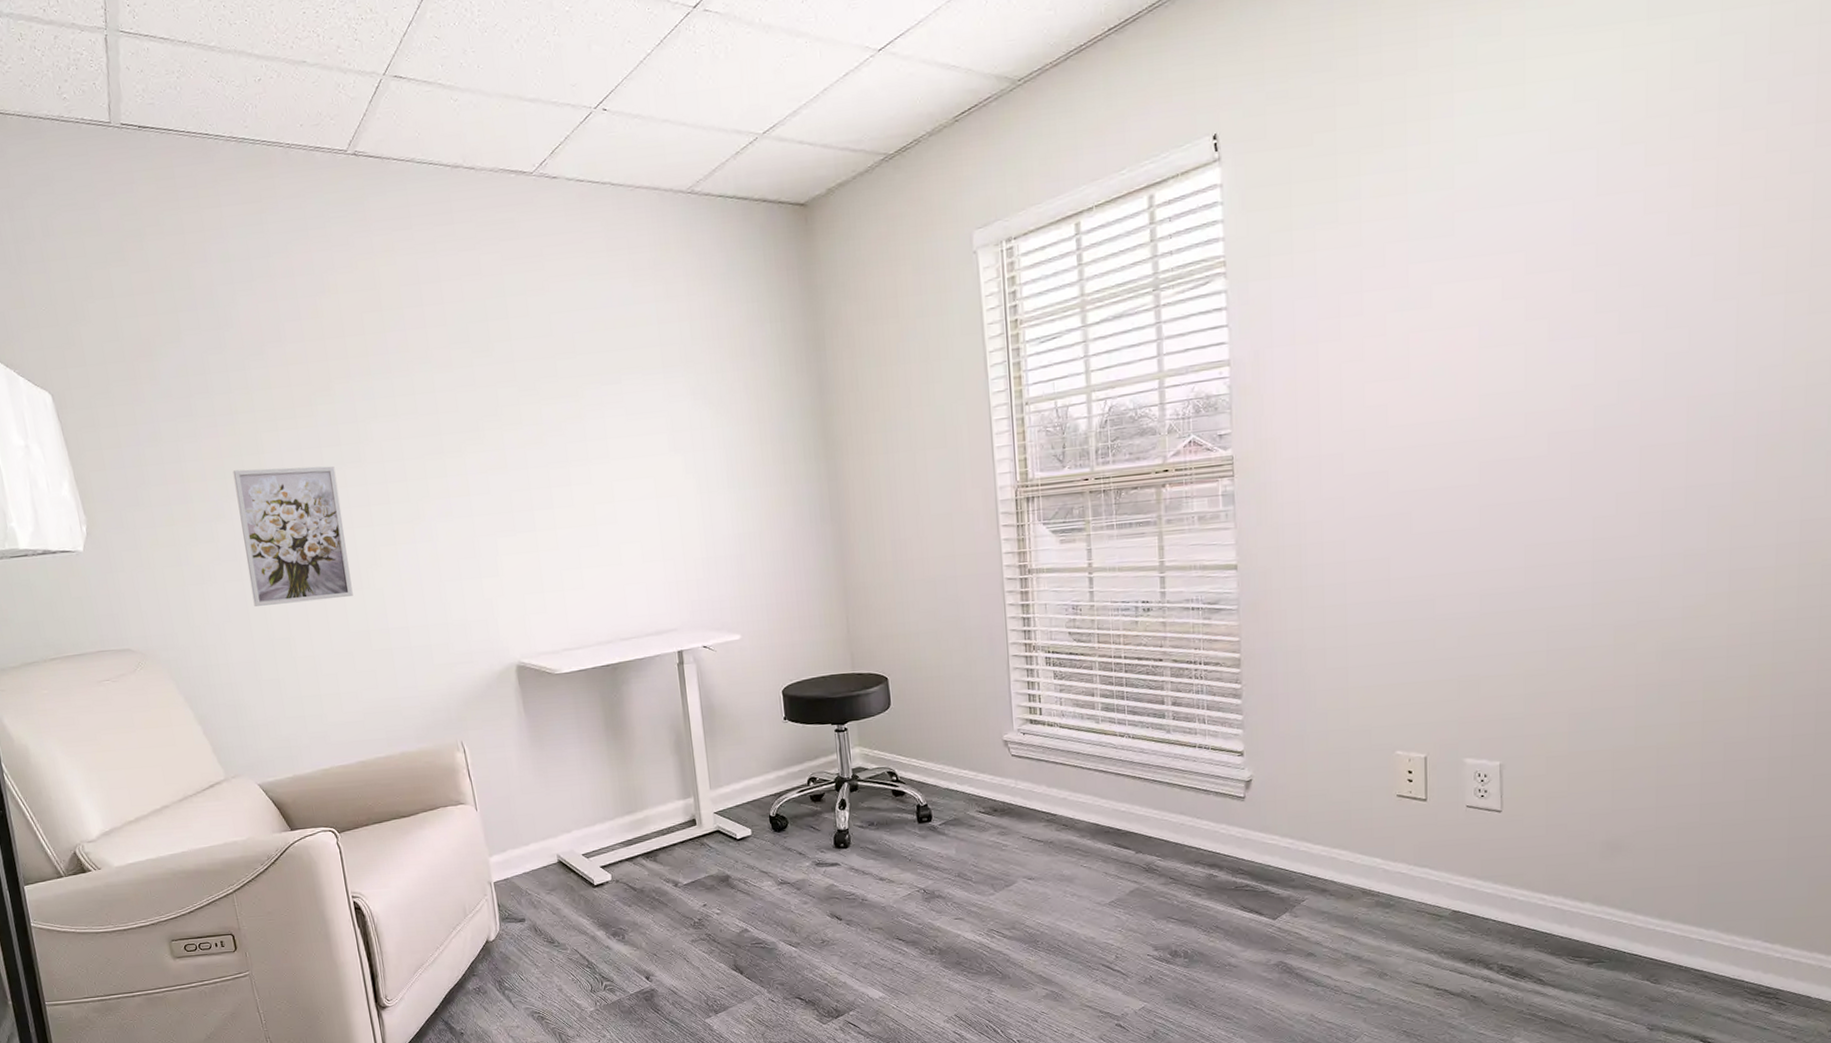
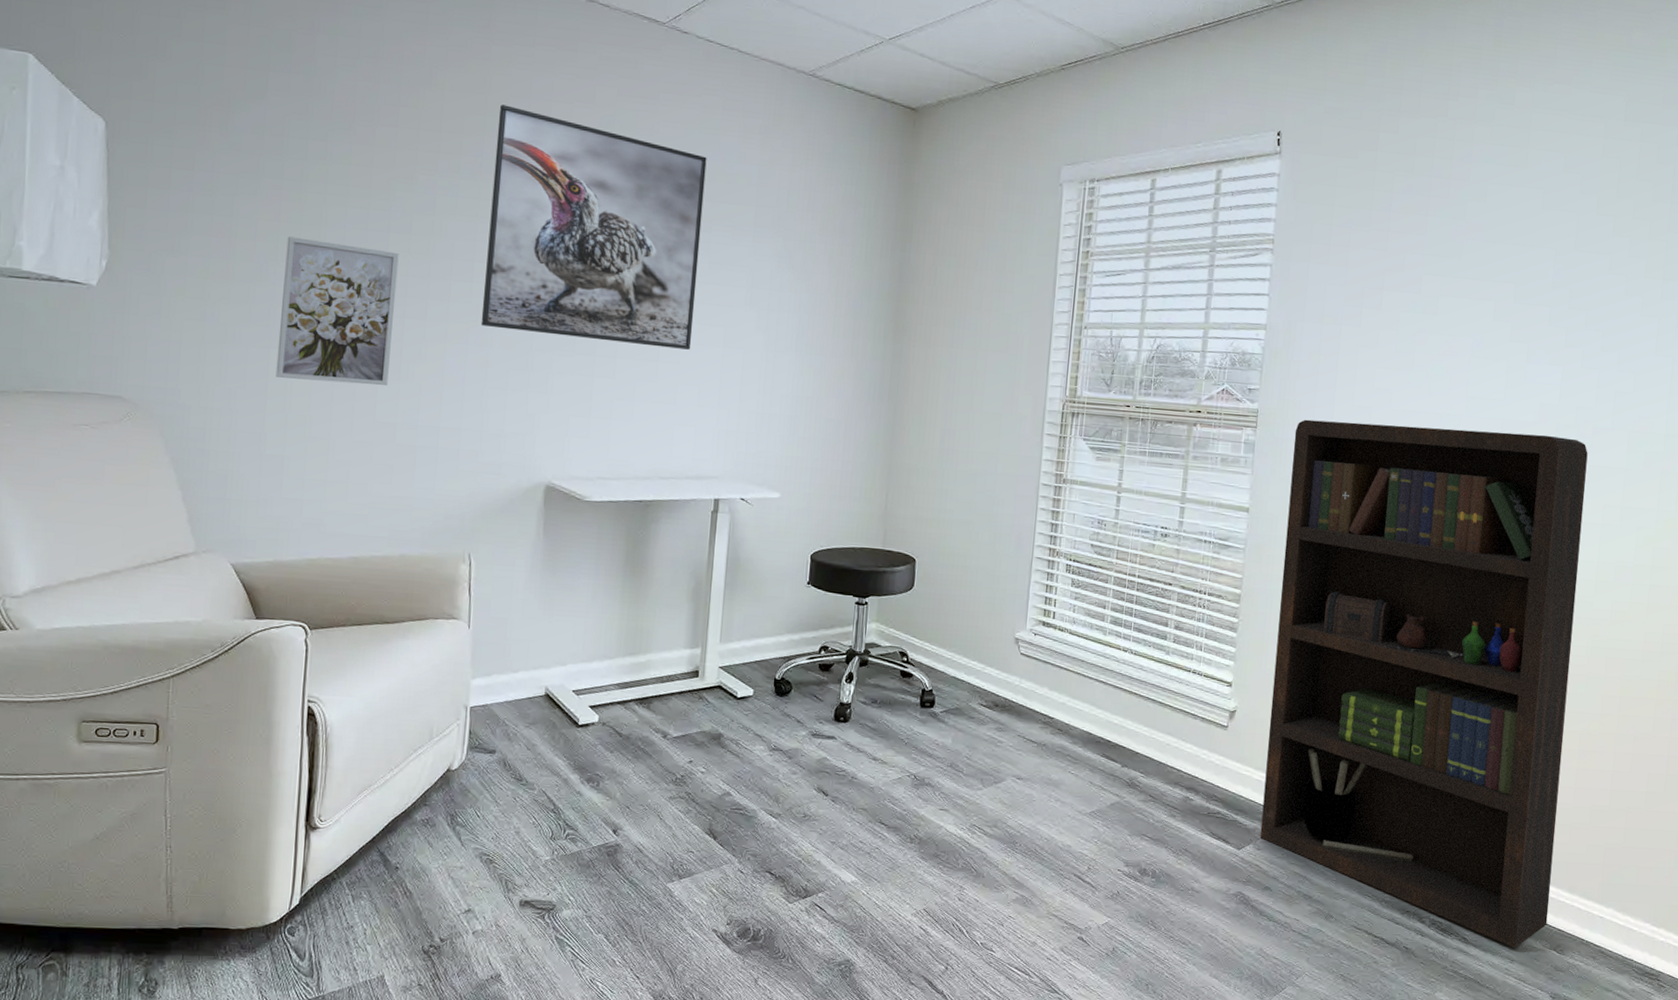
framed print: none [393,295,625,522] -> present [481,104,707,350]
bookcase: none [1278,419,1638,984] -> present [1260,419,1588,948]

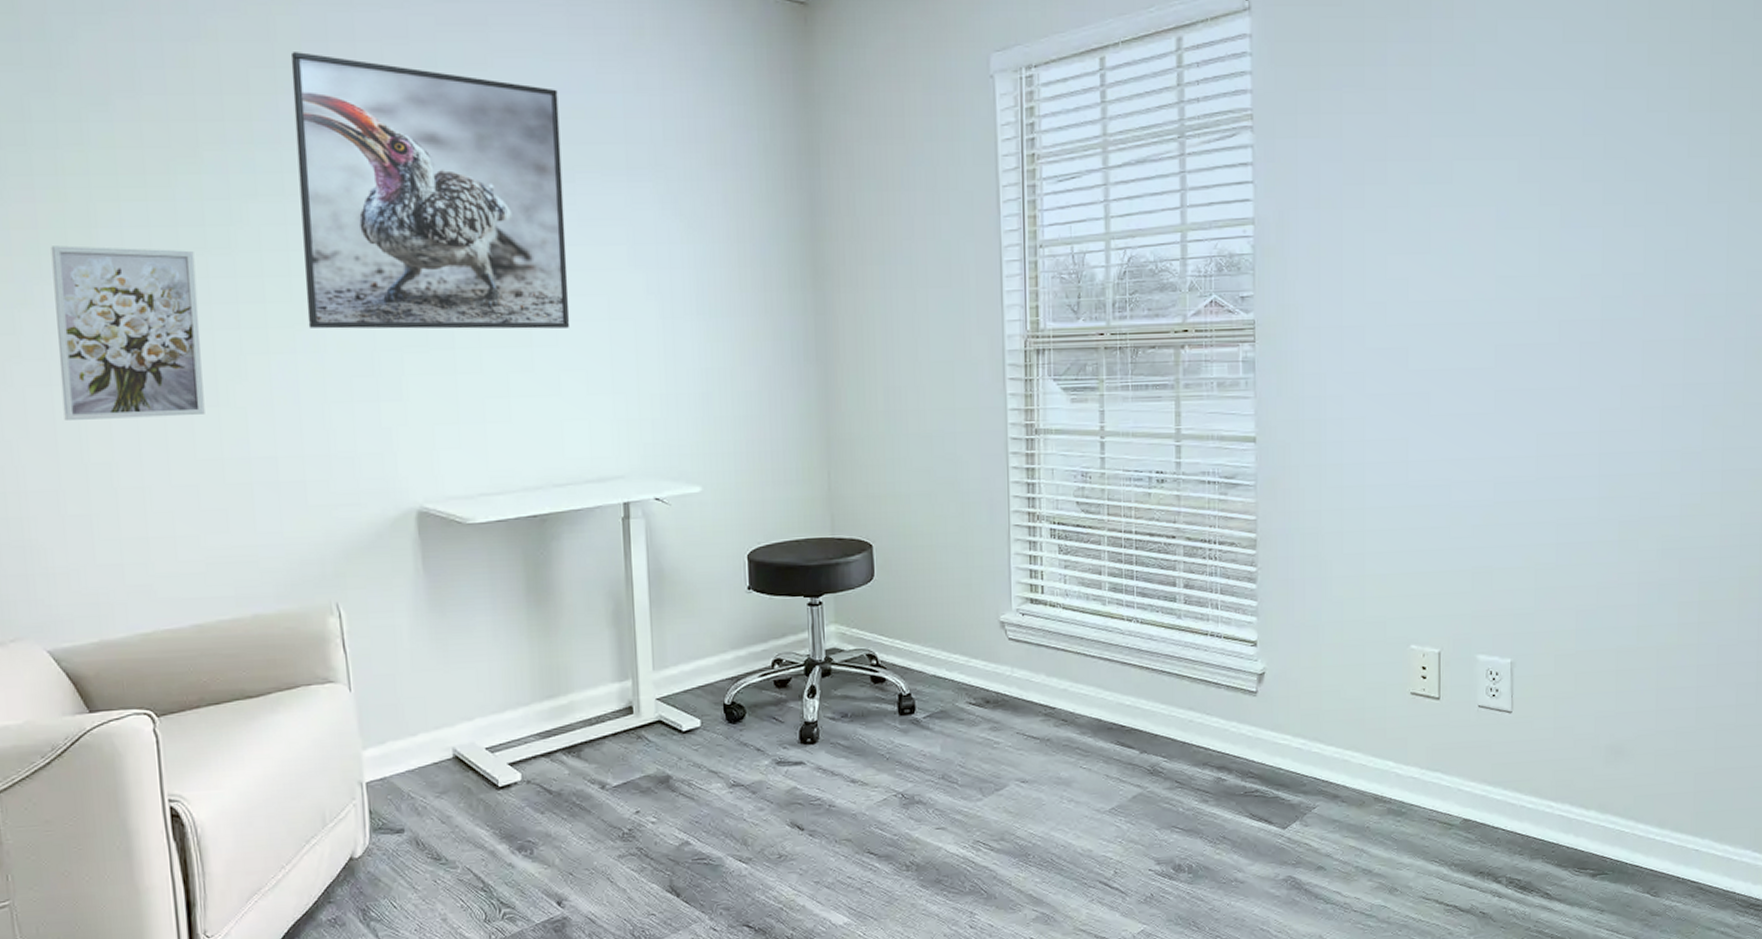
bookcase: present [1260,419,1588,948] -> none [1300,310,1641,897]

